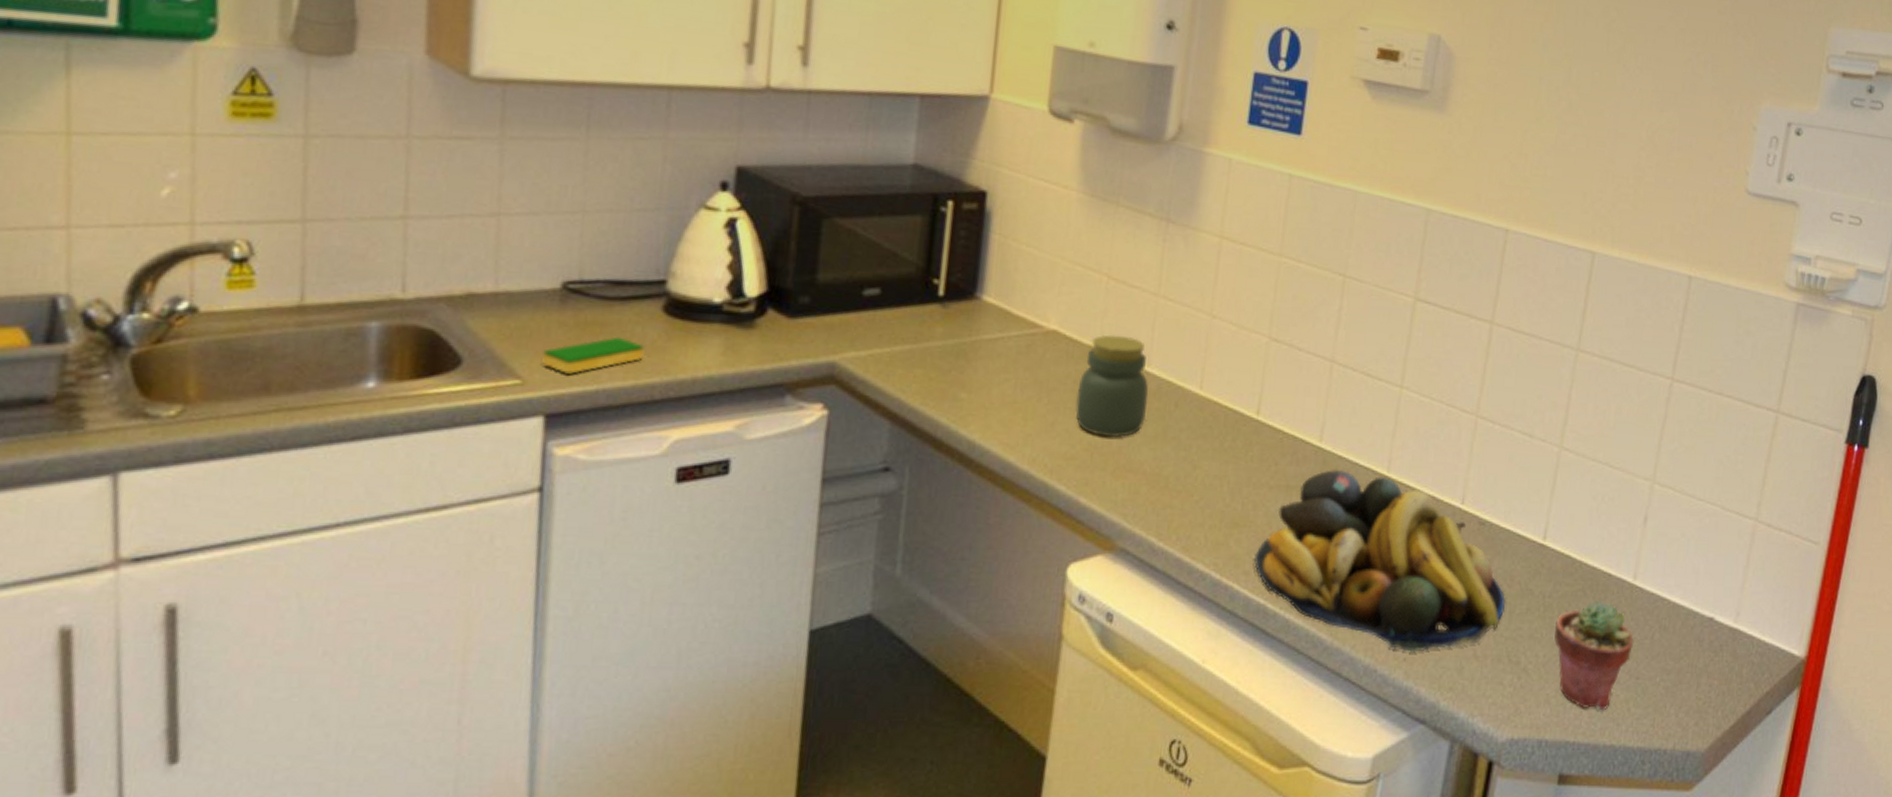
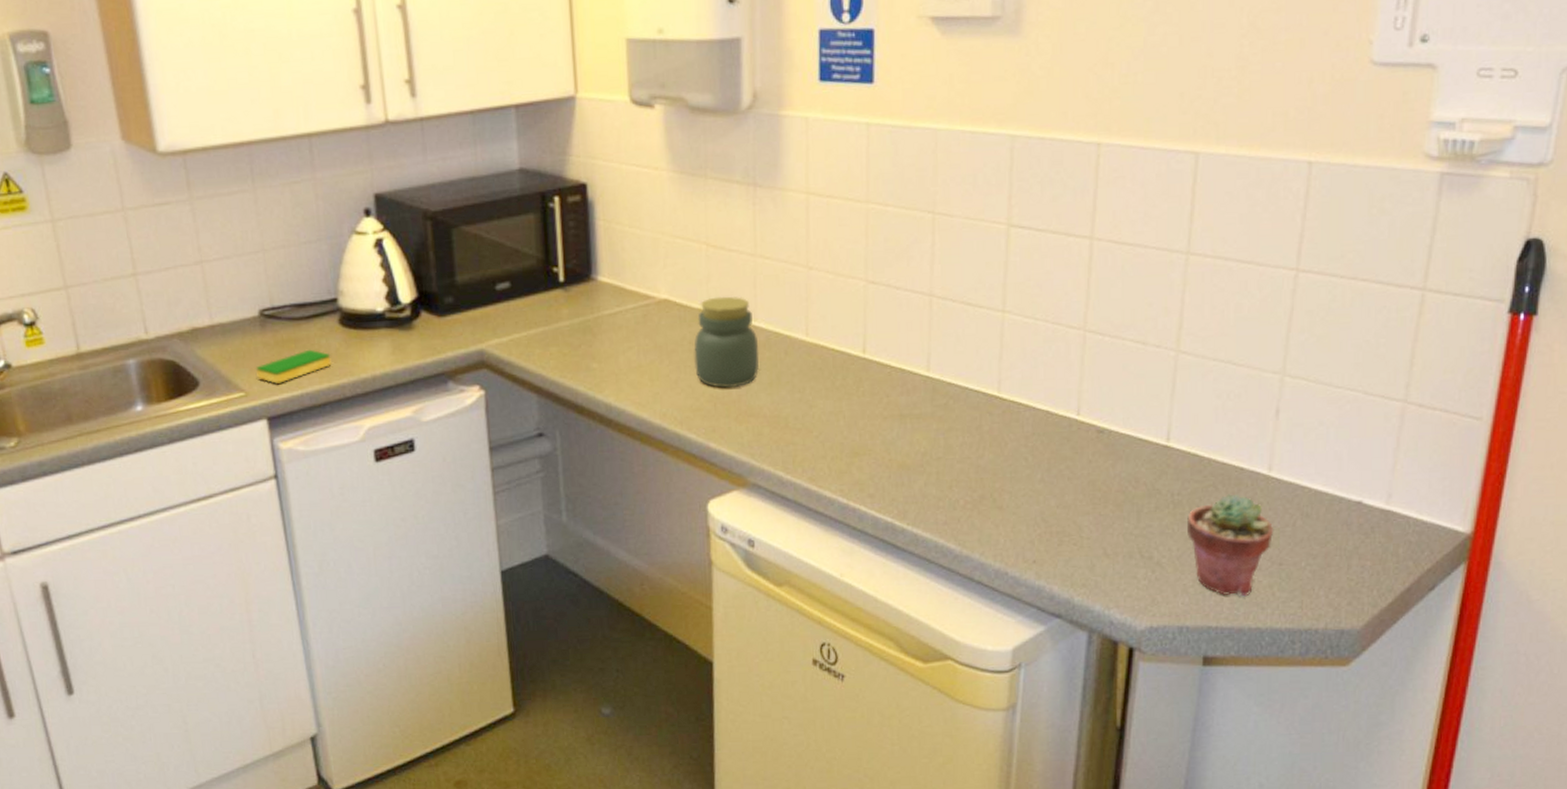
fruit bowl: present [1253,469,1506,652] -> none [876,394,1133,555]

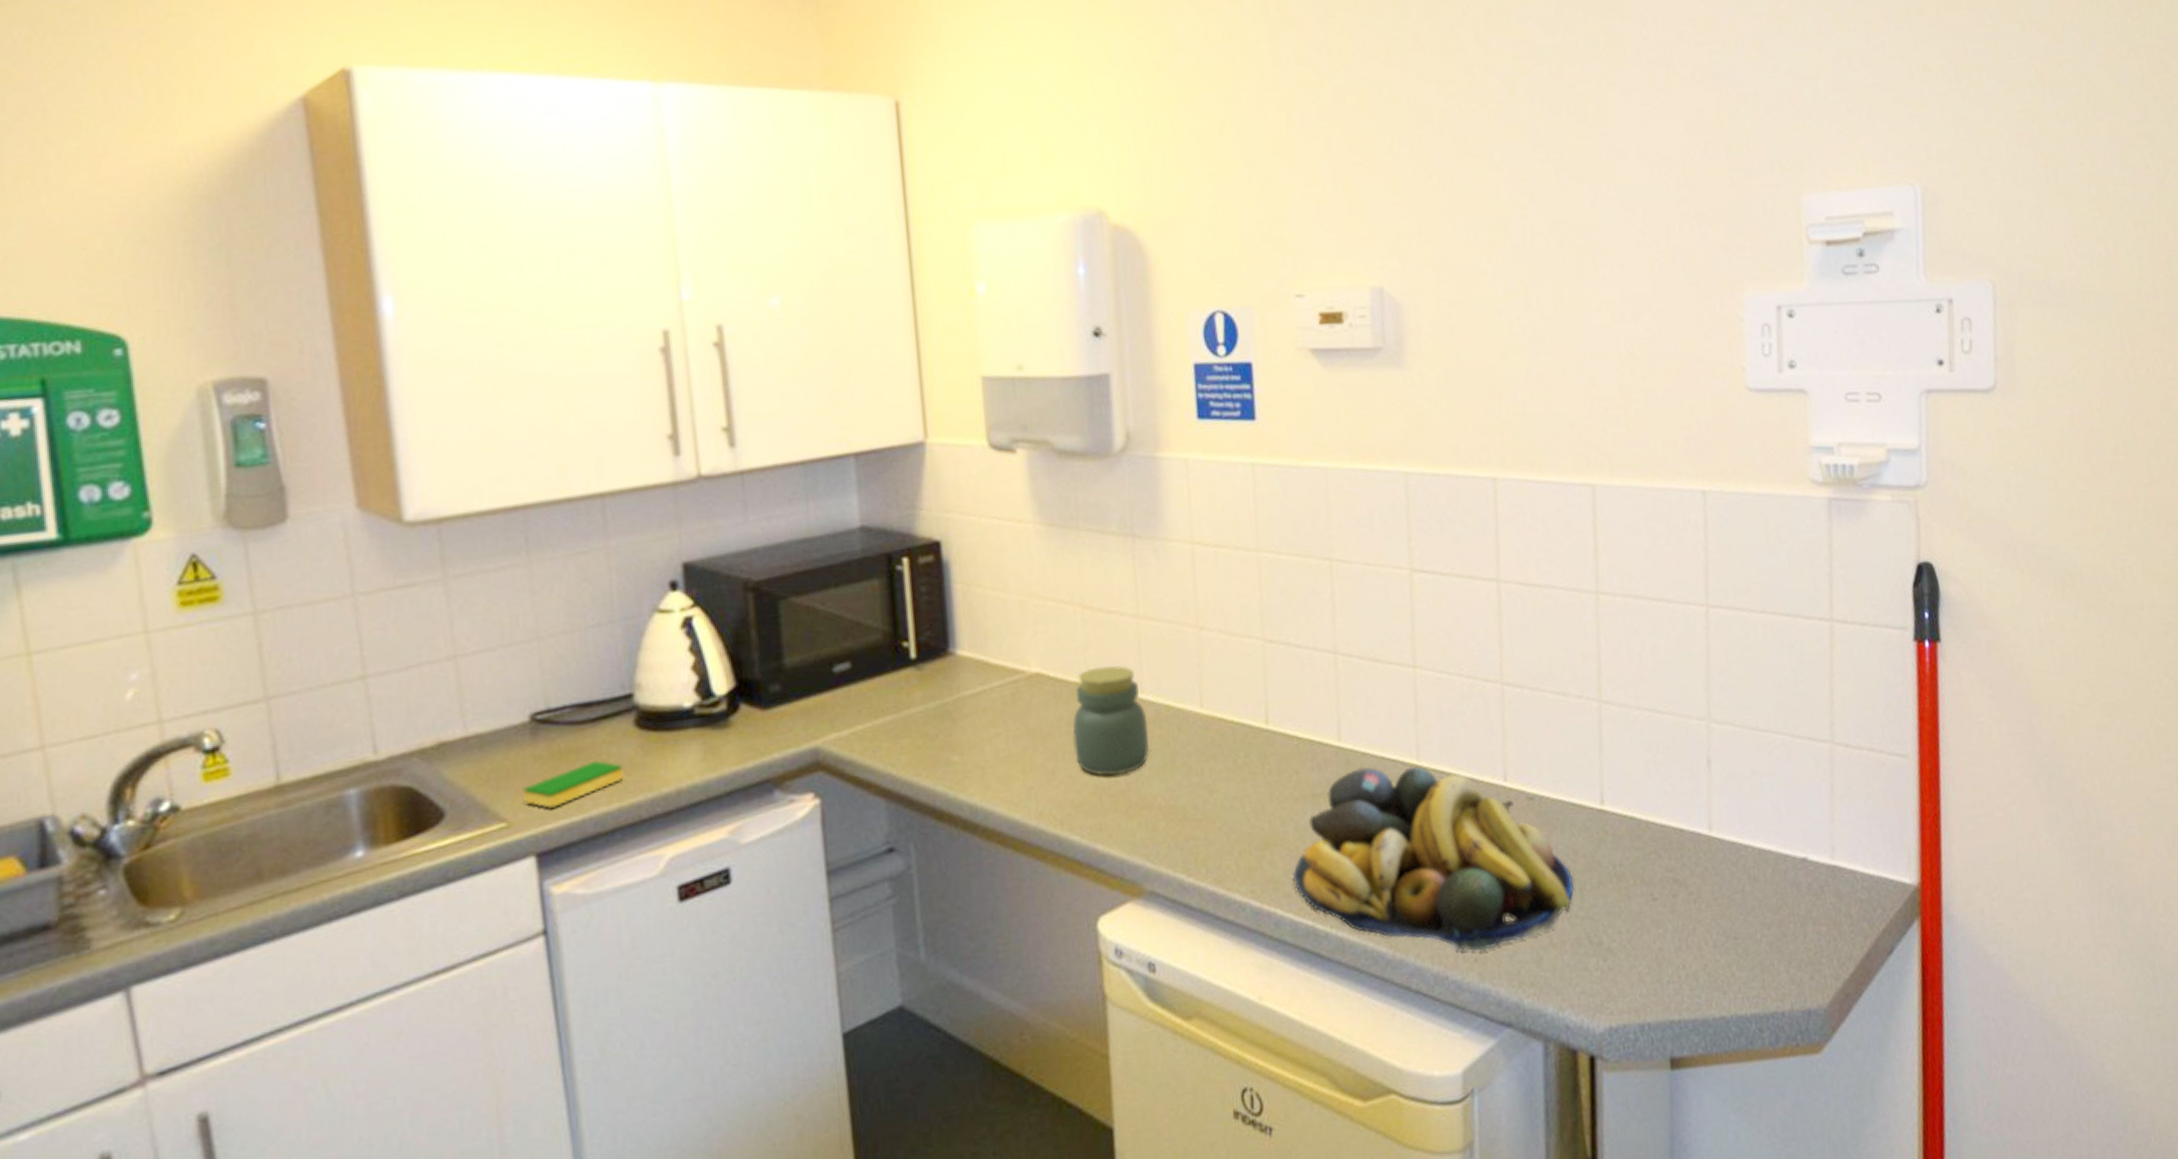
fruit bowl: none [876,394,1133,555] -> present [1292,766,1574,952]
potted succulent: present [1187,494,1274,597] -> none [1633,860,1724,981]

